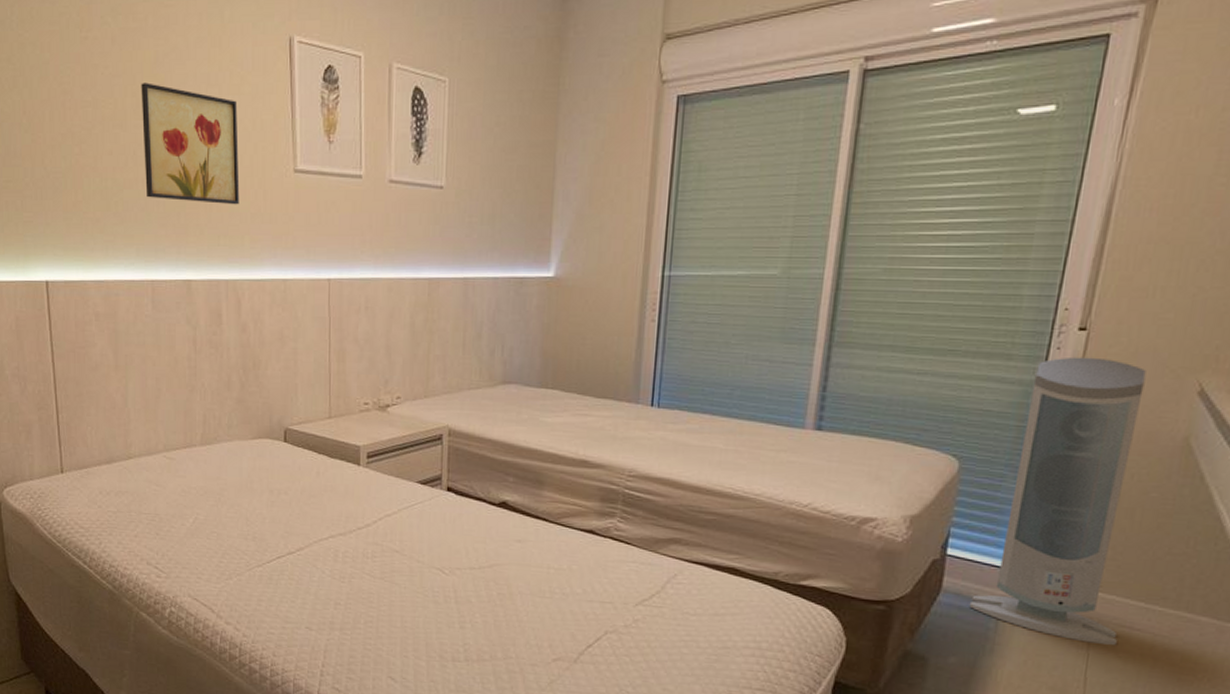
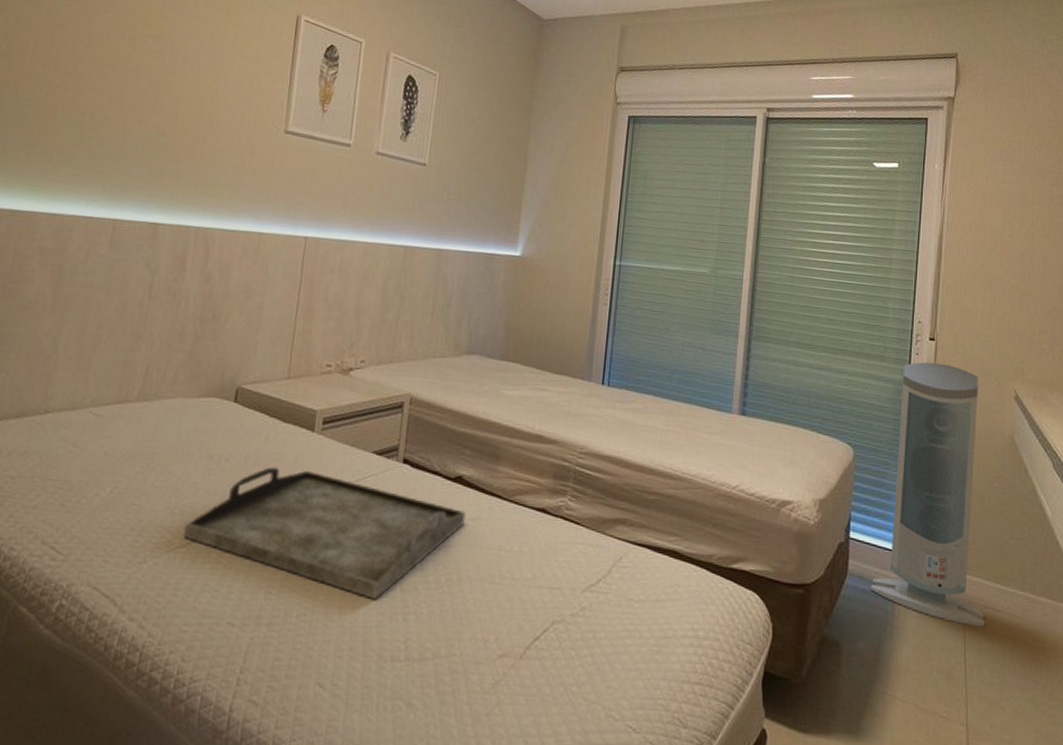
wall art: present [141,82,240,205] -> none [125,31,238,156]
serving tray: none [259,497,513,610] -> present [183,466,466,599]

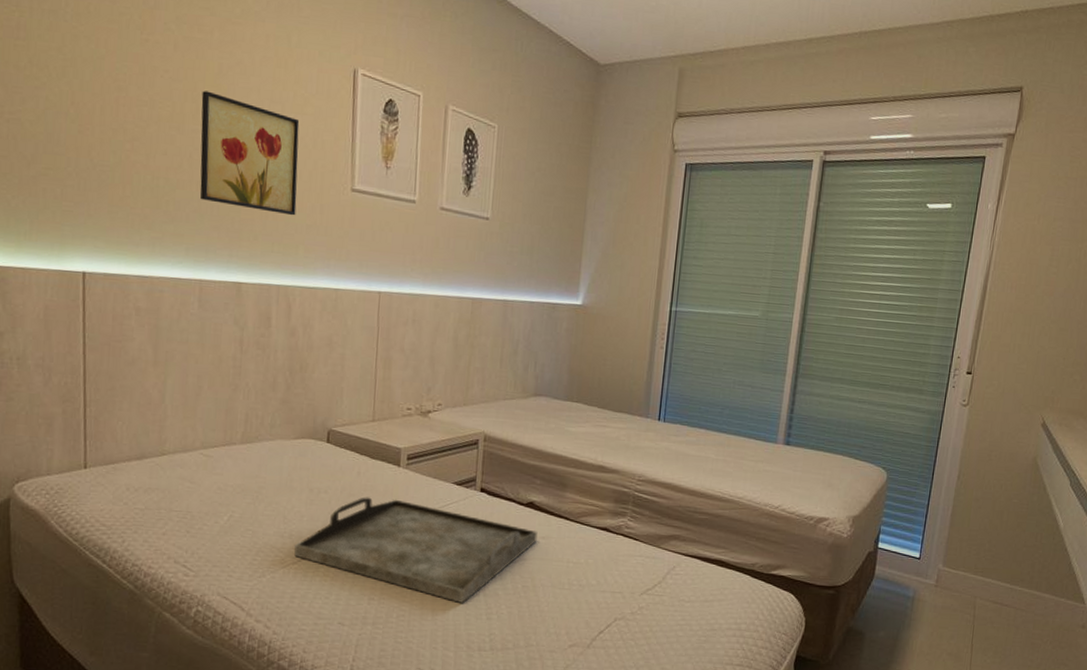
wall art: none [125,31,238,156] -> present [200,91,300,216]
air purifier: present [870,362,984,626] -> none [893,394,1010,618]

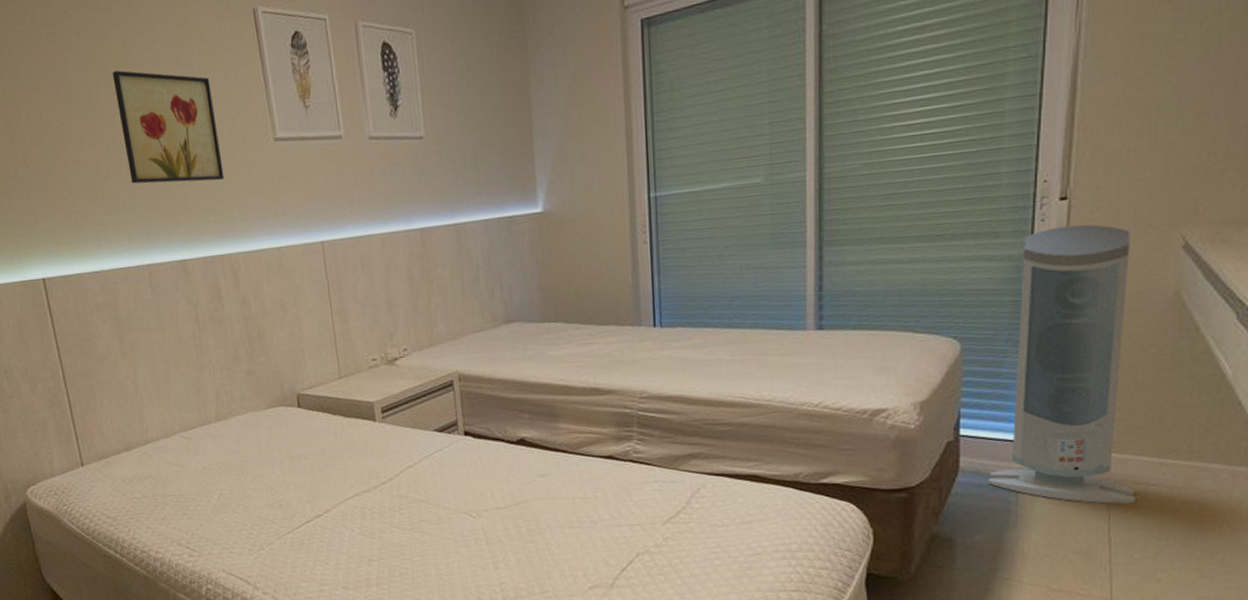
serving tray: present [294,496,538,603] -> none [286,455,535,555]
air purifier: none [893,394,1010,618] -> present [988,224,1135,504]

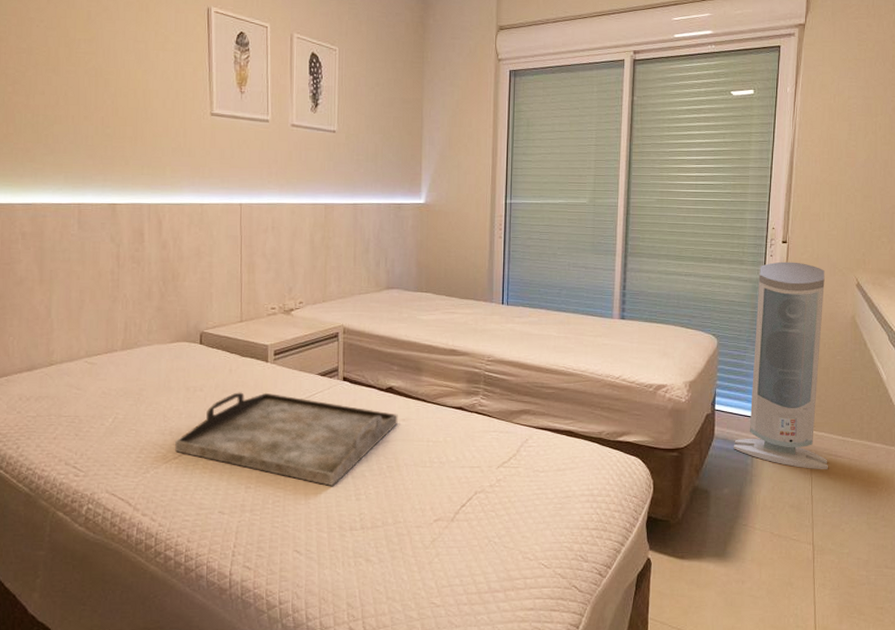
wall art: present [112,70,224,184] -> none [73,36,162,141]
serving tray: none [286,455,535,555] -> present [175,392,398,486]

